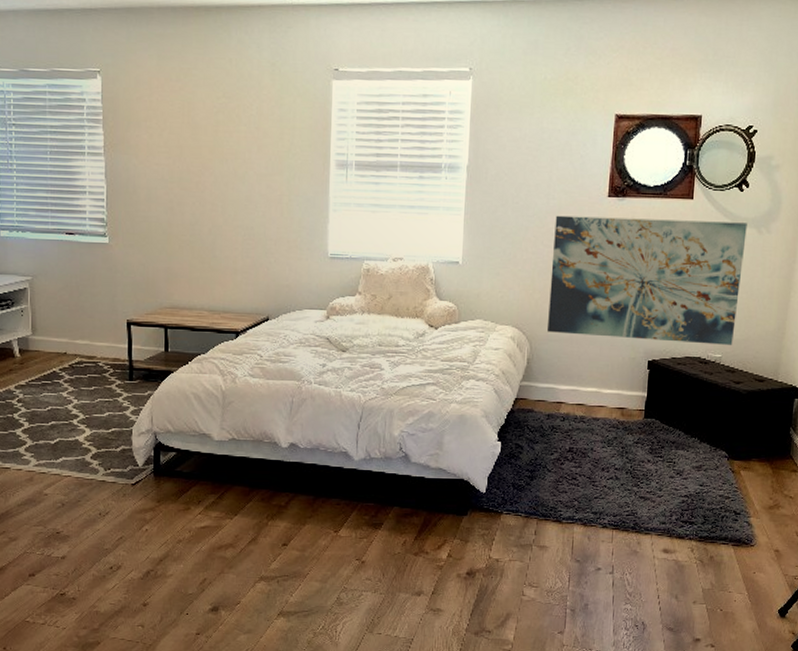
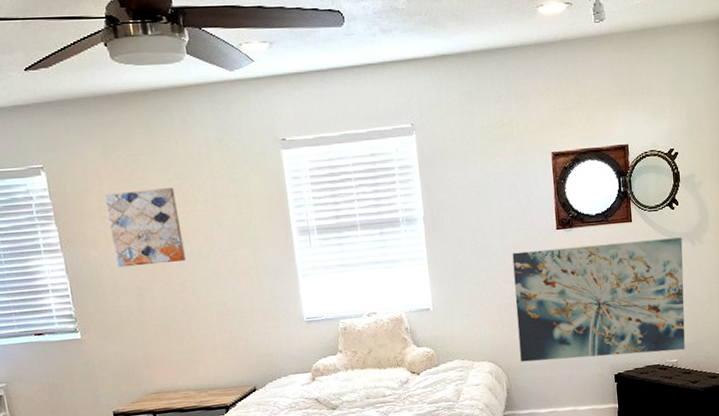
wall art: none [152,104,221,180] -> present [104,188,186,268]

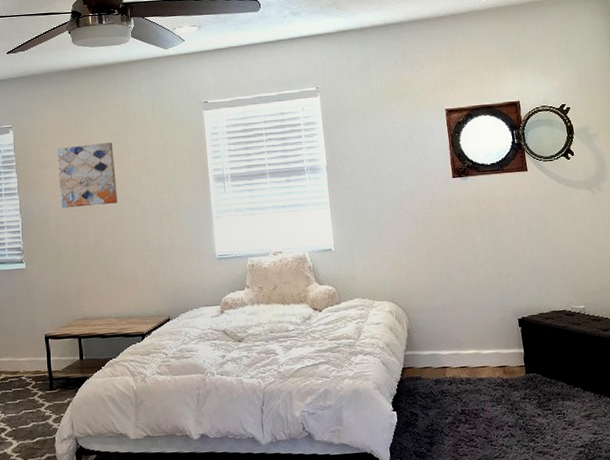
wall art: present [512,237,685,362] -> none [410,185,593,303]

